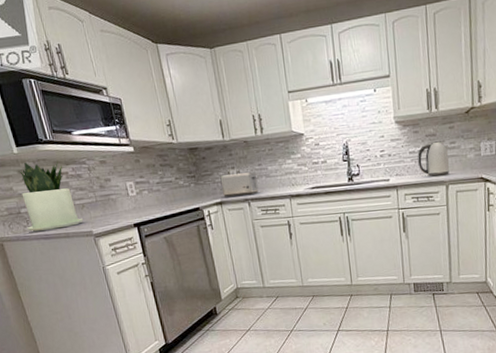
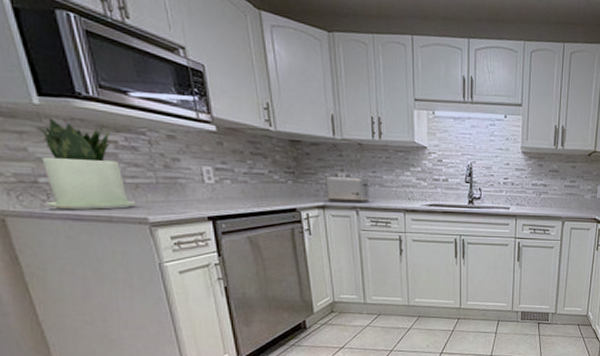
kettle: present [417,141,450,177] -> none [539,178,568,212]

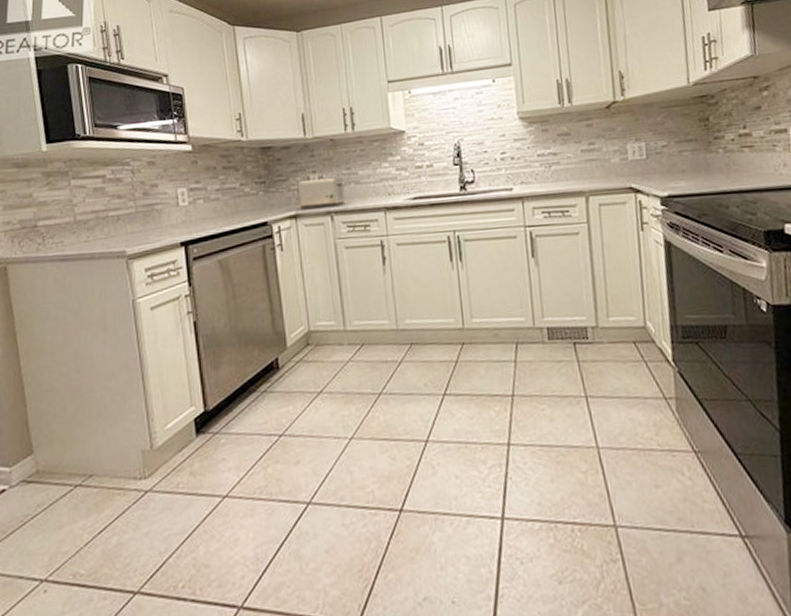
planter: present [39,118,136,210] -> none [42,162,117,251]

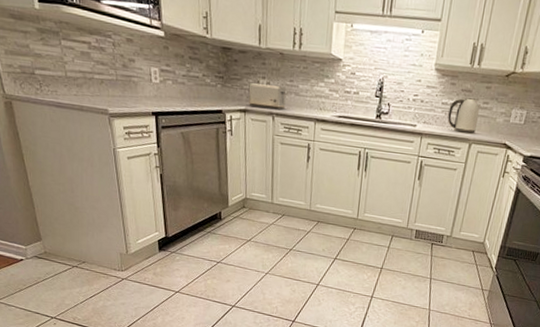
kettle: none [548,141,589,186] -> present [447,98,481,134]

